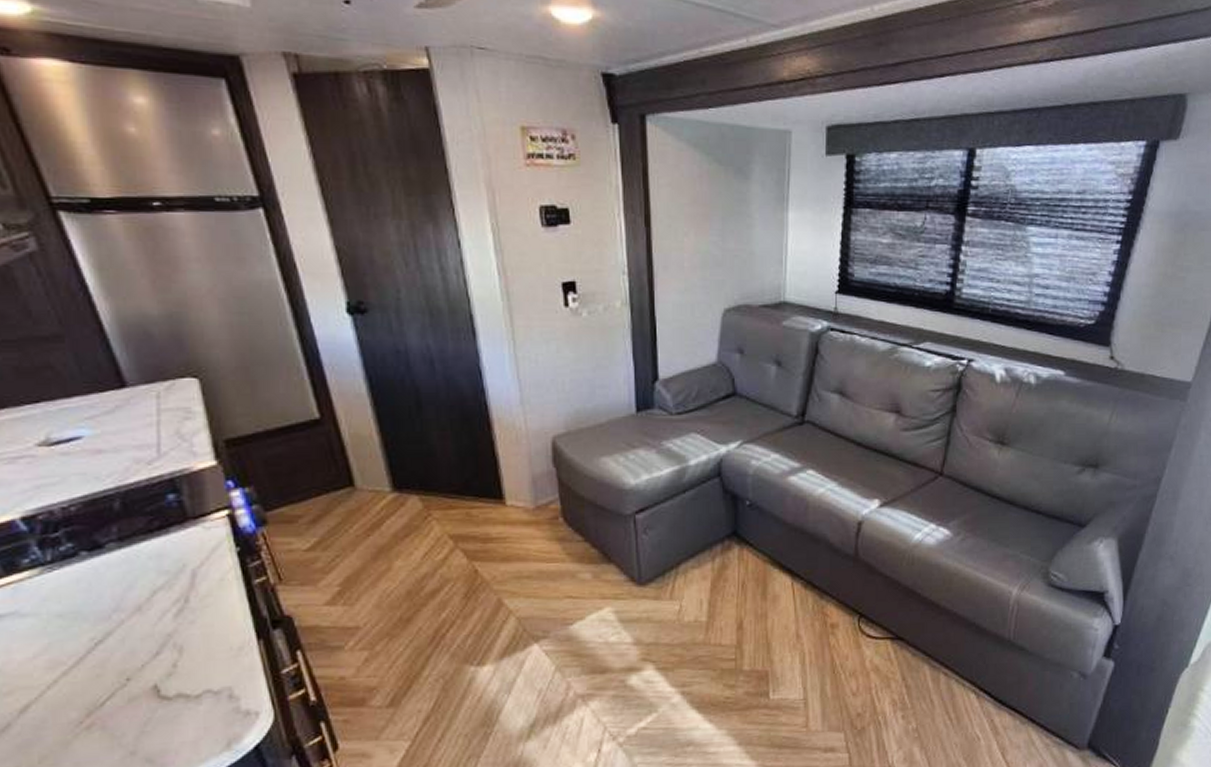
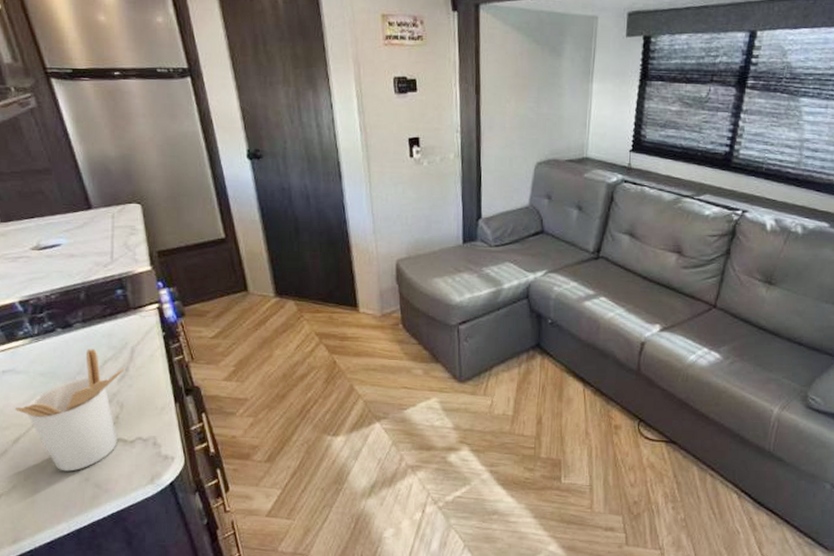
utensil holder: none [19,576,184,745] -> present [14,349,125,472]

